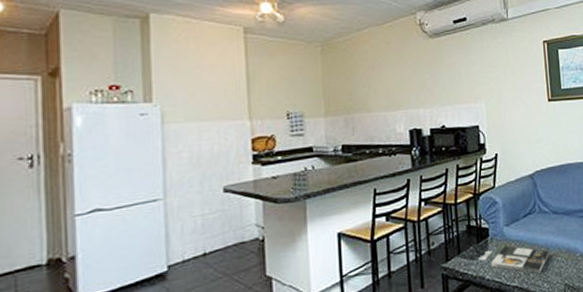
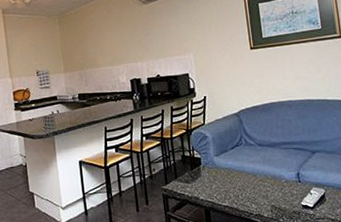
magazine: present [478,246,550,273] -> none [193,172,257,196]

